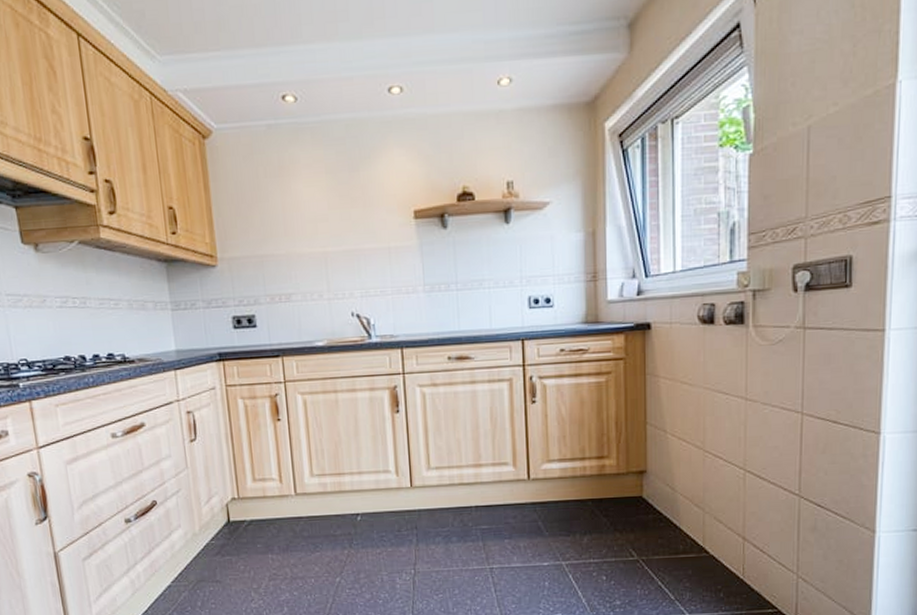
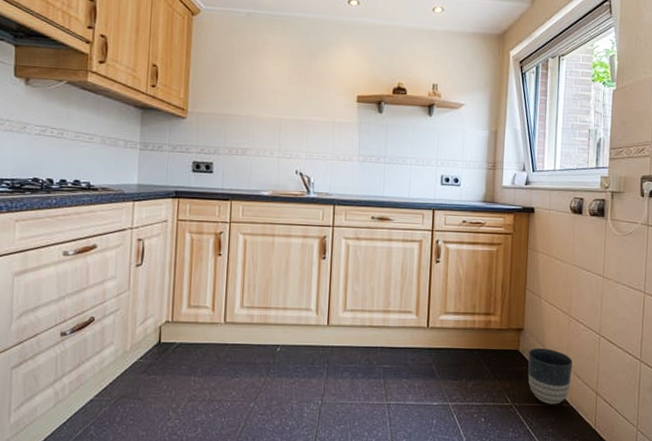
planter: none [654,491,711,556] -> present [527,348,573,405]

